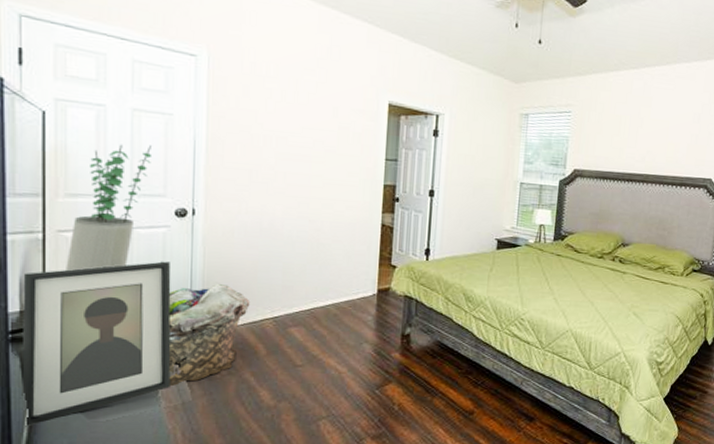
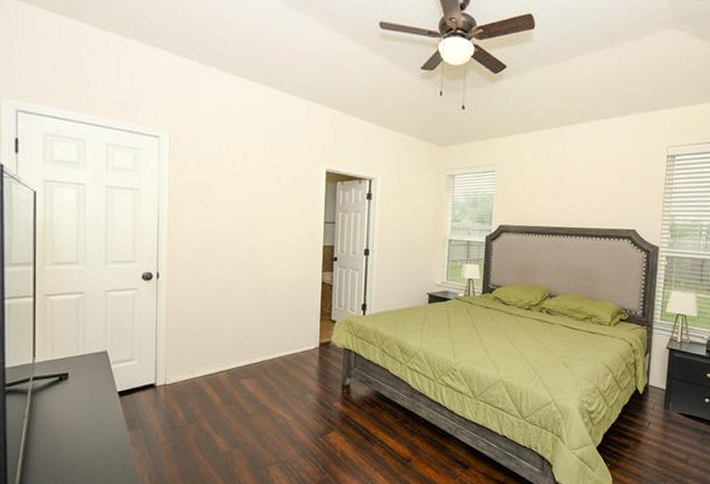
picture frame: present [21,261,171,427] -> none [16,320,140,470]
vase: present [66,144,153,271] -> none [52,217,123,330]
laundry basket: present [168,283,251,387] -> none [137,339,207,434]

